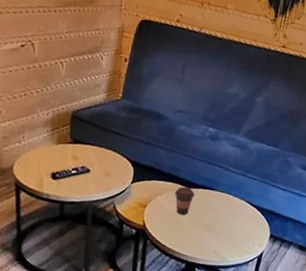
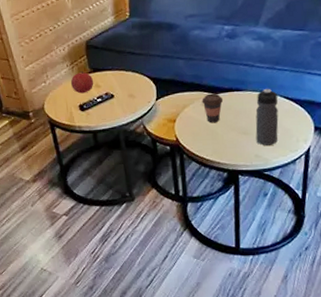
fruit: none [47,139,73,162] -> present [70,70,94,94]
water bottle: none [217,192,244,245] -> present [255,88,279,146]

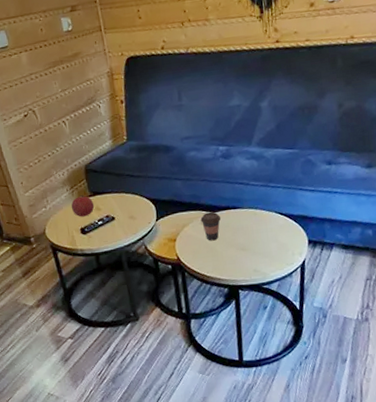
water bottle: present [255,88,279,146] -> none [252,205,275,260]

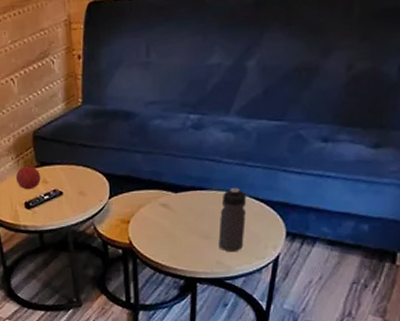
coffee cup: present [200,211,221,241] -> none [160,192,184,226]
water bottle: none [252,205,275,260] -> present [218,187,246,252]

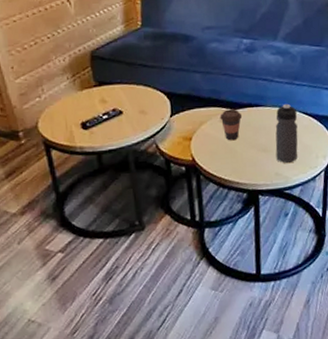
fruit: present [15,164,41,190] -> none [71,83,100,110]
coffee cup: none [160,192,184,226] -> present [220,109,243,141]

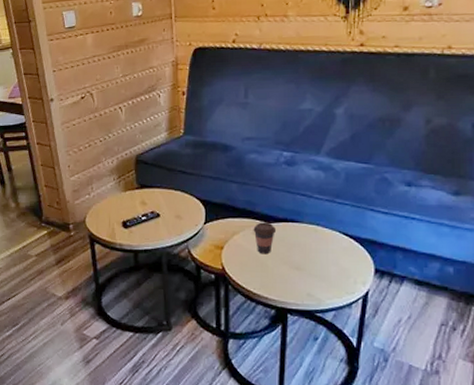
water bottle: present [275,103,298,163] -> none [309,222,335,285]

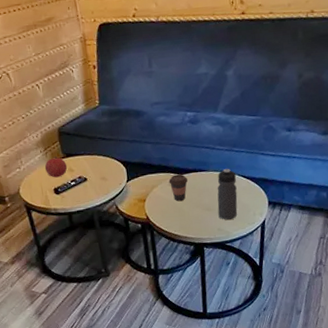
fruit: none [115,185,140,210] -> present [44,156,68,178]
water bottle: none [309,222,335,285] -> present [217,168,238,220]

